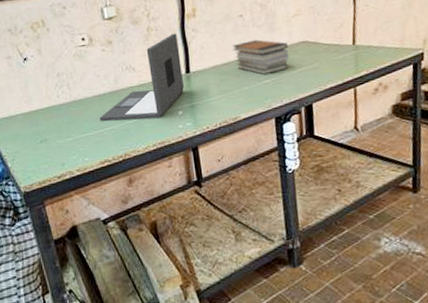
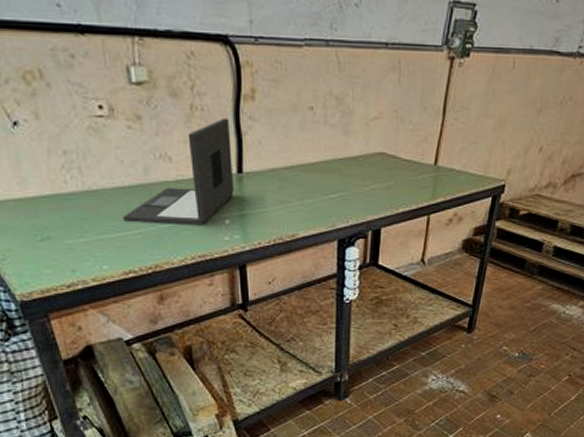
book stack: present [232,39,290,75] -> none [297,142,363,188]

